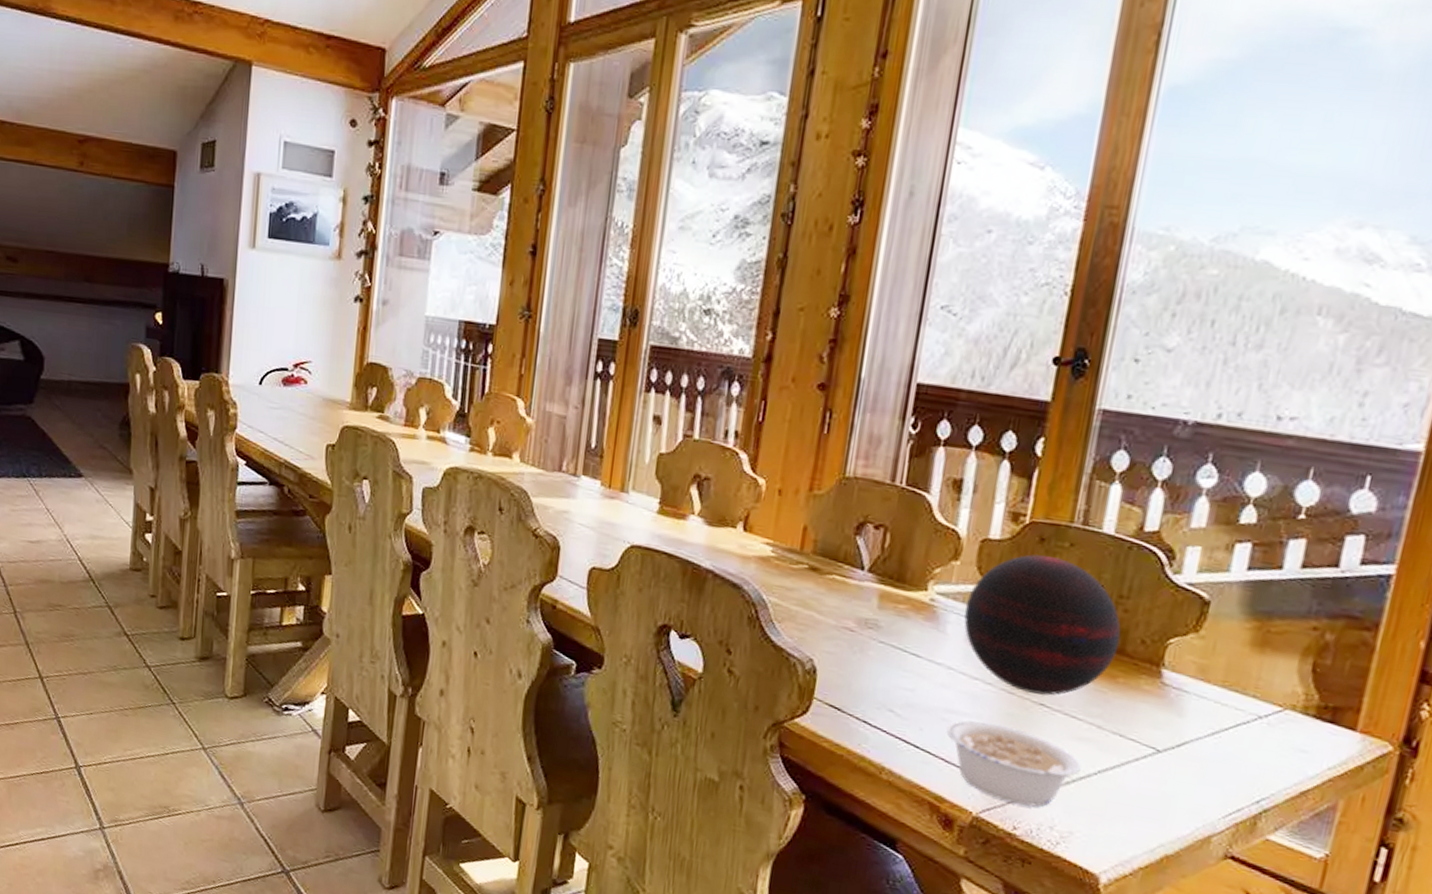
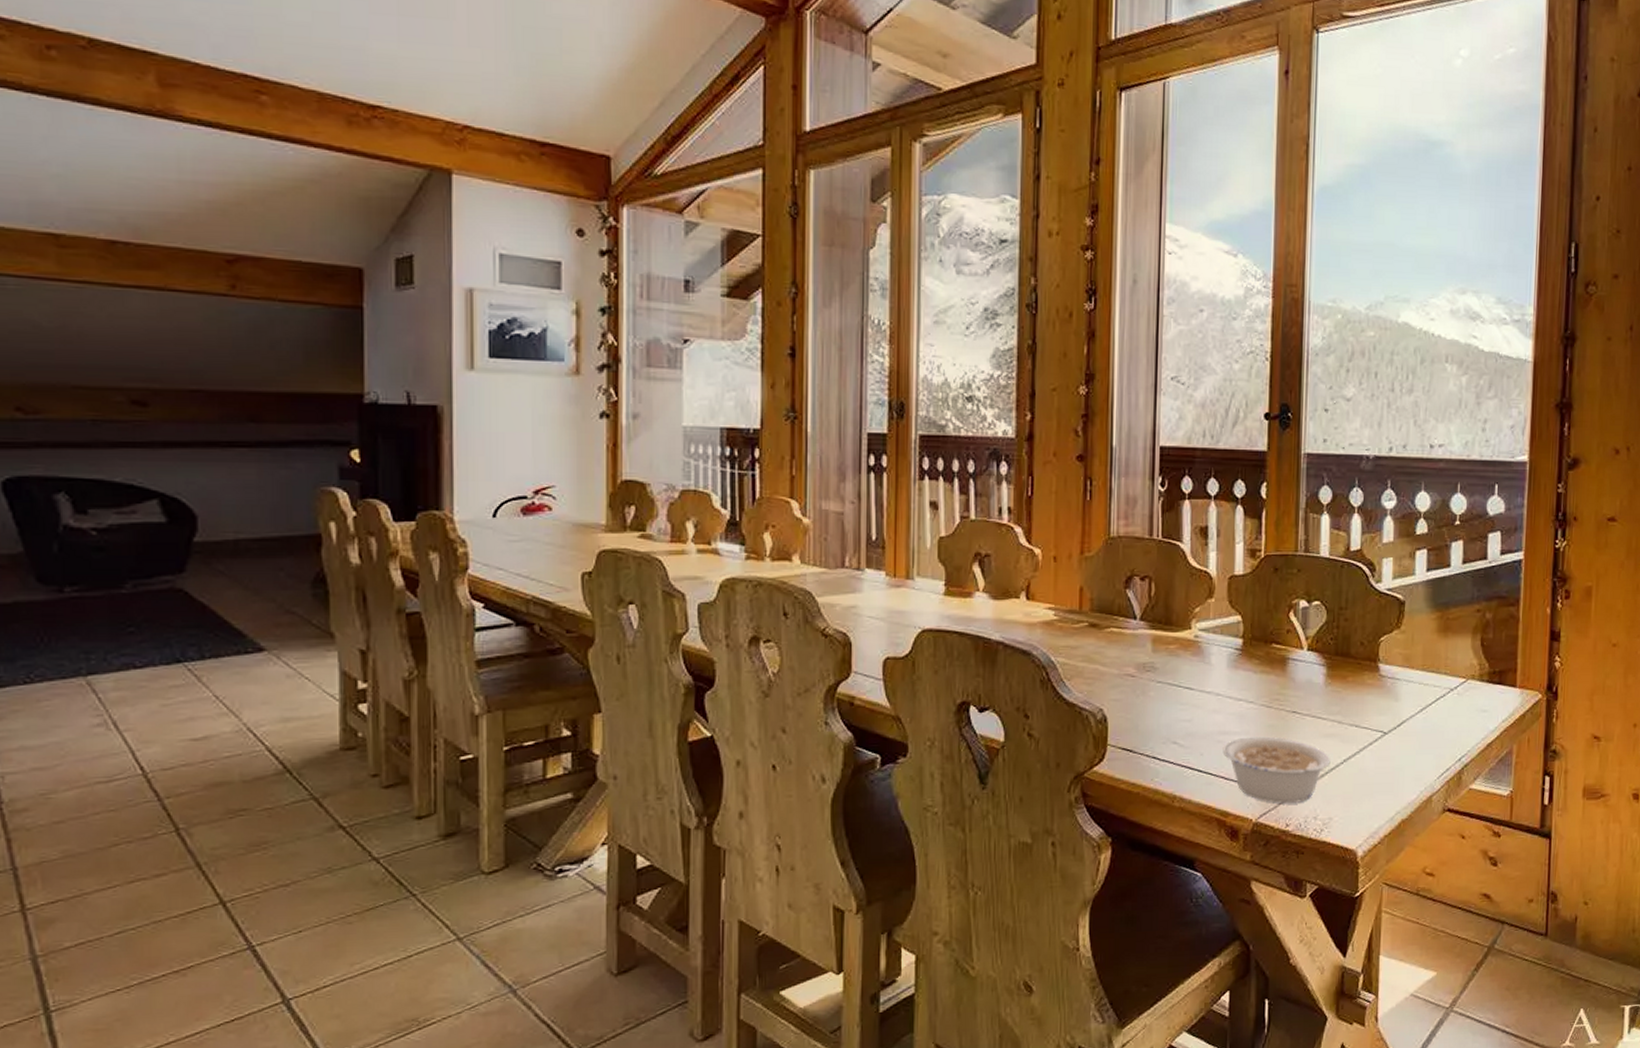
decorative orb: present [964,554,1121,696] -> none [1223,583,1345,704]

